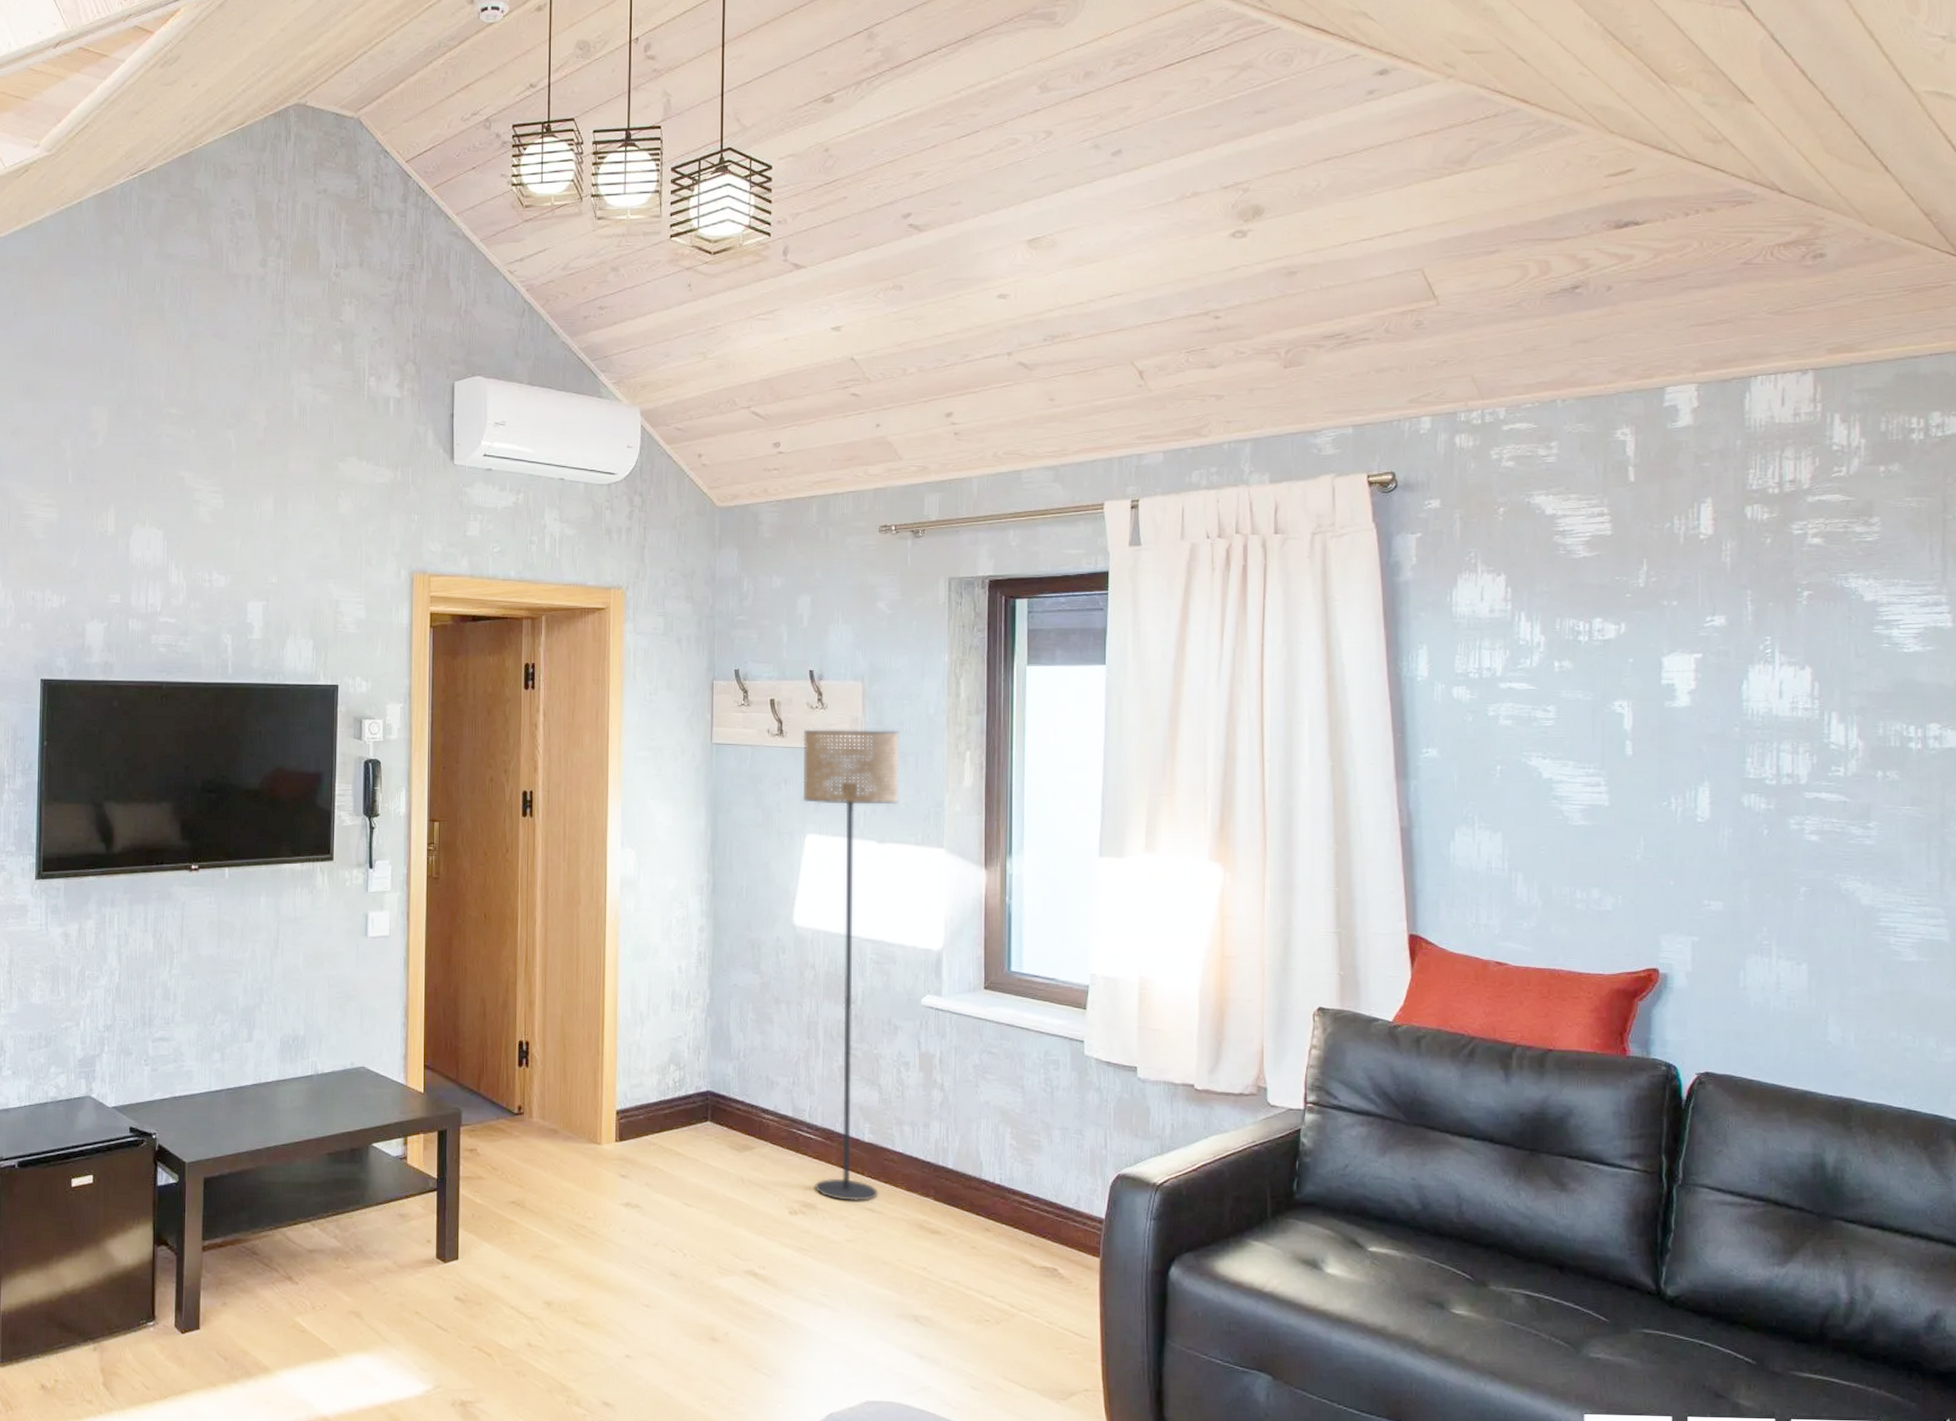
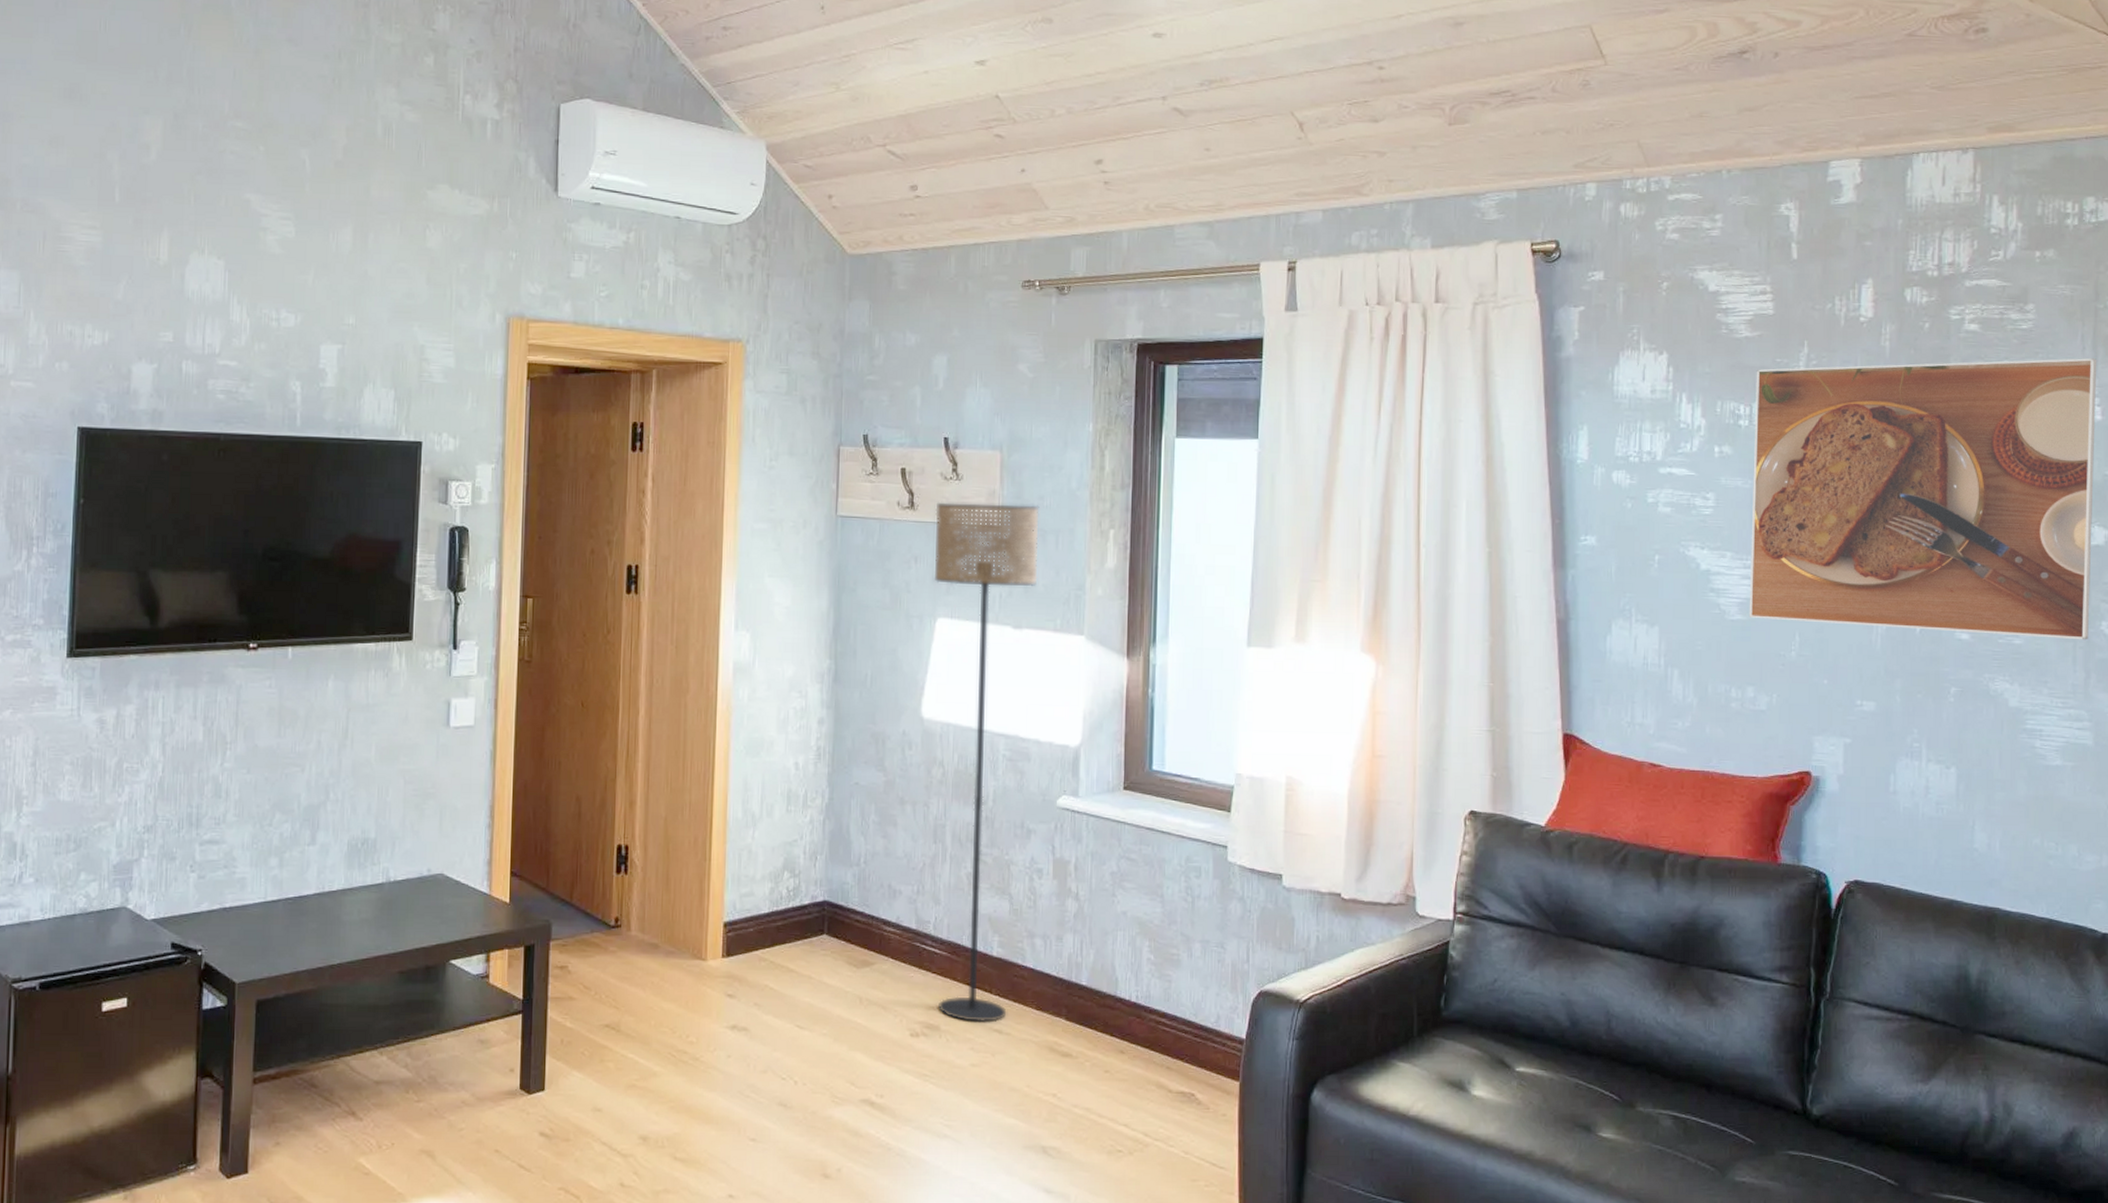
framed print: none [1592,568,1947,840] -> present [1749,358,2097,640]

